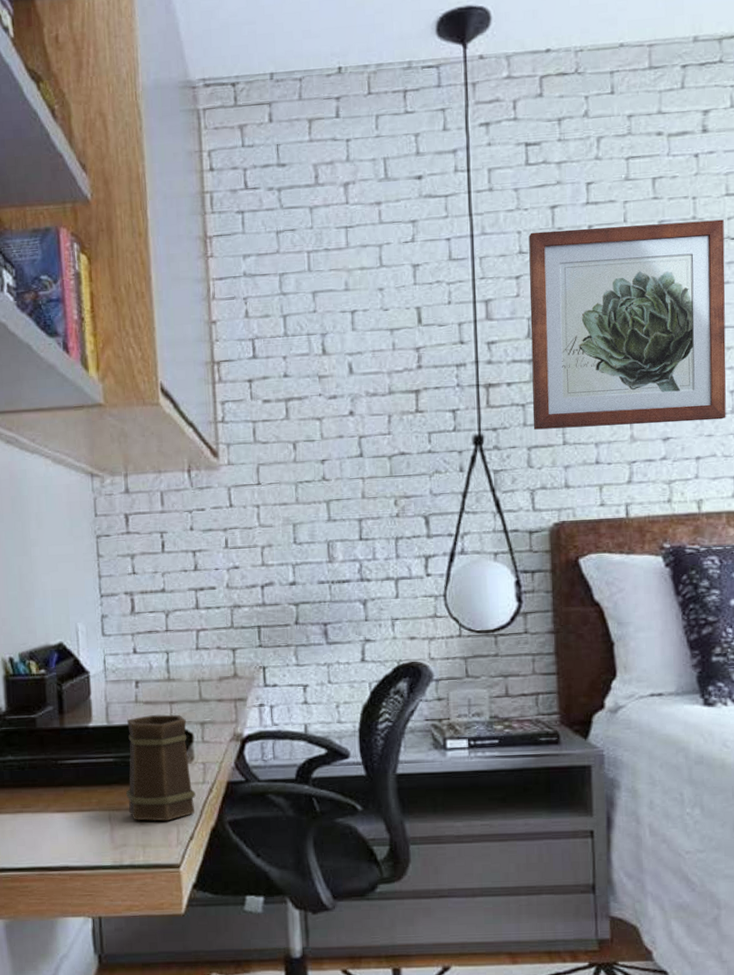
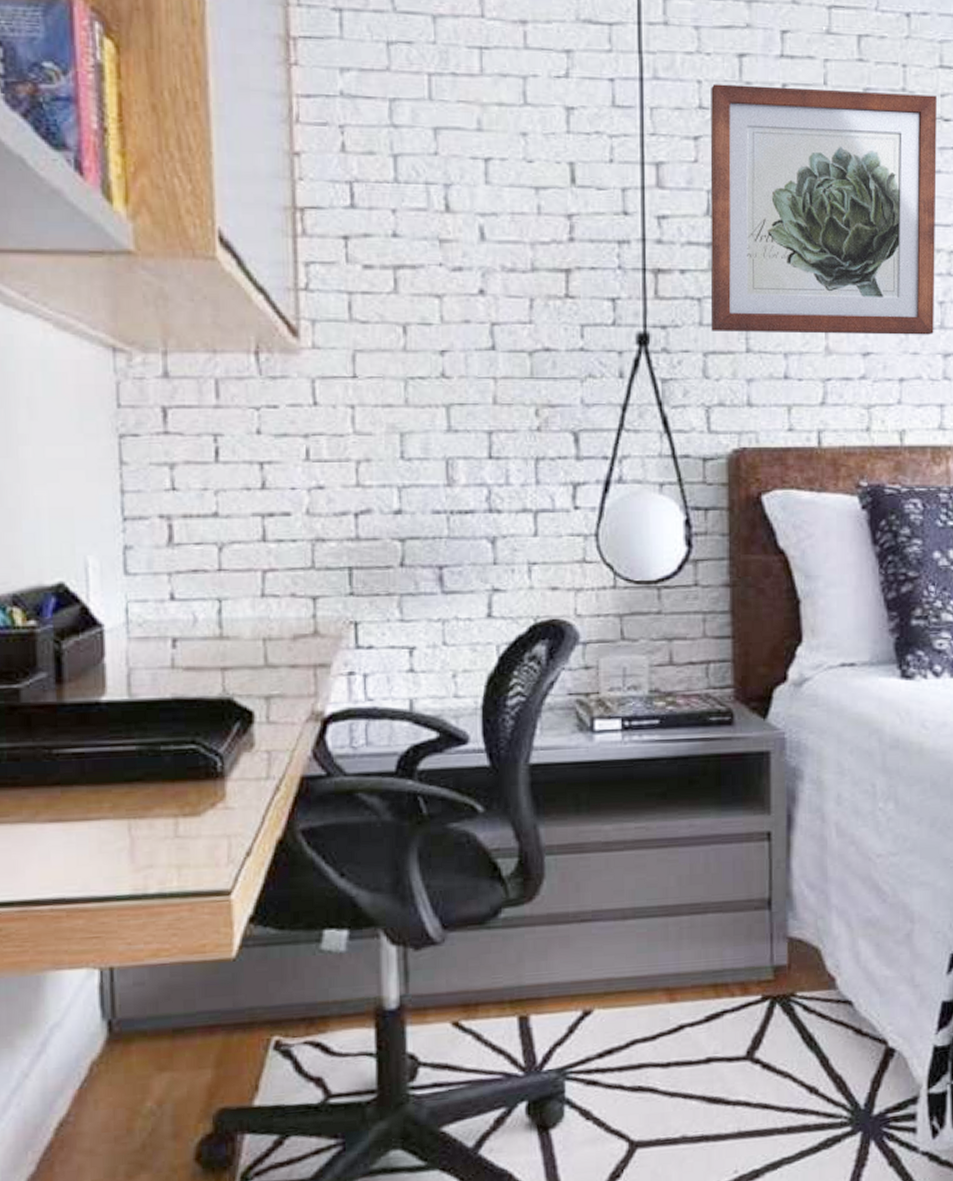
mug: present [126,714,196,821] -> none [155,685,256,832]

